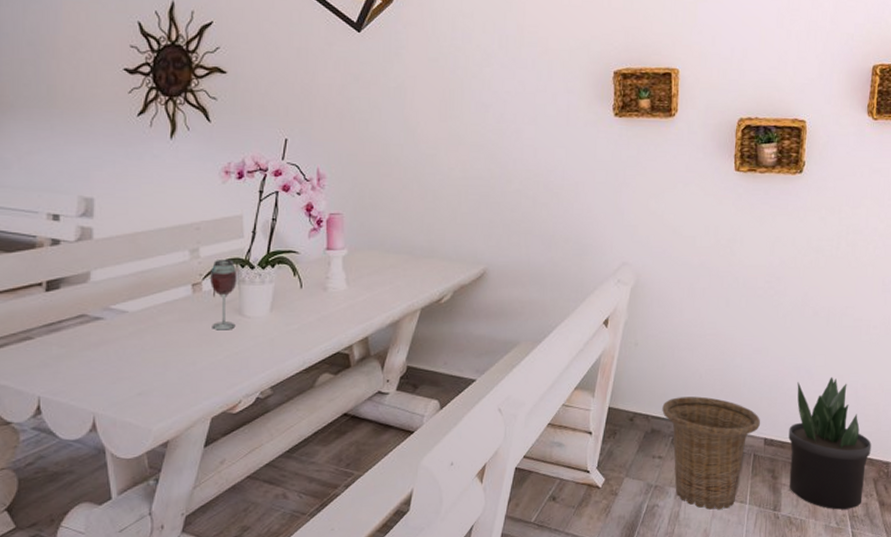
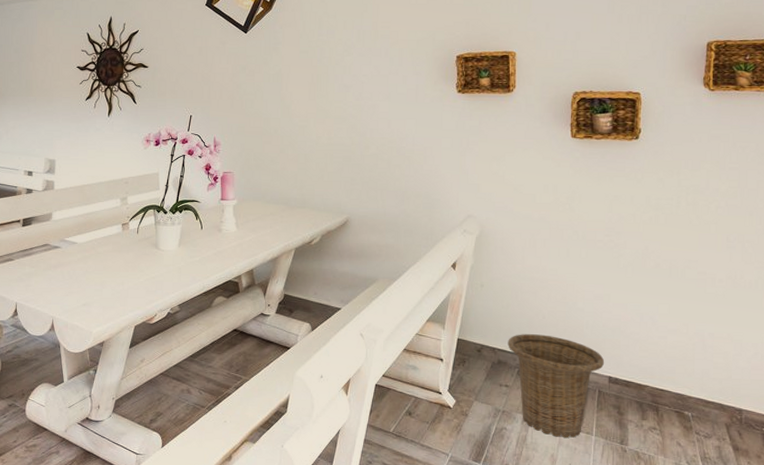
wineglass: present [210,259,238,330] -> none [135,205,155,260]
planter: present [788,376,872,510] -> none [633,324,722,450]

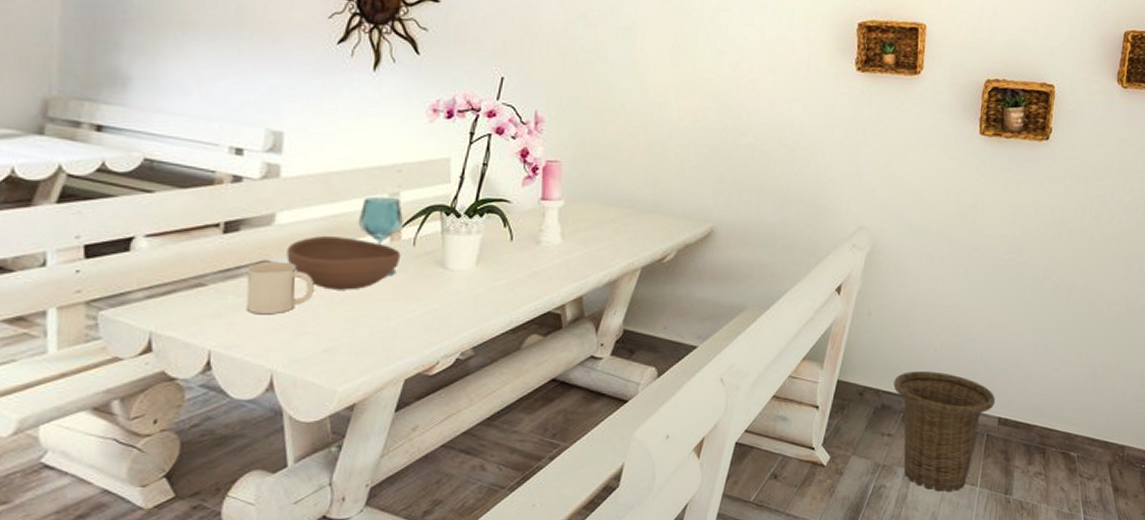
mug: none [36,244,76,280] -> present [246,261,314,315]
bowl: none [59,228,129,264] -> present [286,236,401,290]
wine glass: none [102,200,131,255] -> present [357,196,404,277]

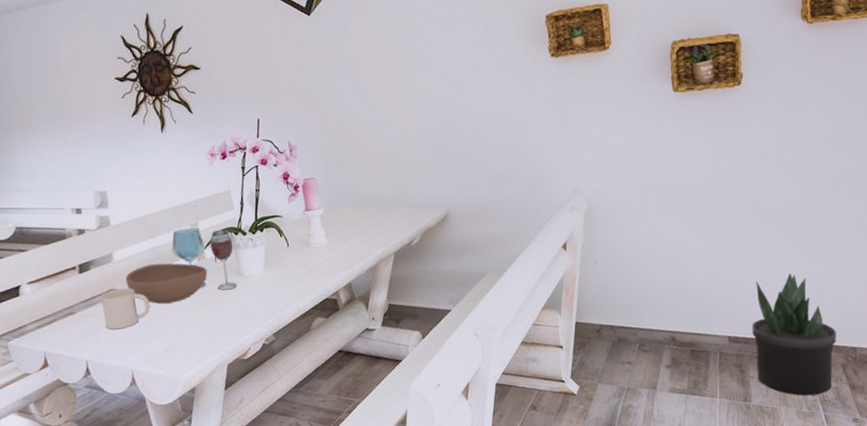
wineglass: none [410,205,442,284] -> present [210,229,237,291]
basket: present [893,371,996,493] -> none [626,304,724,406]
planter: none [1022,354,1108,495] -> present [752,273,837,396]

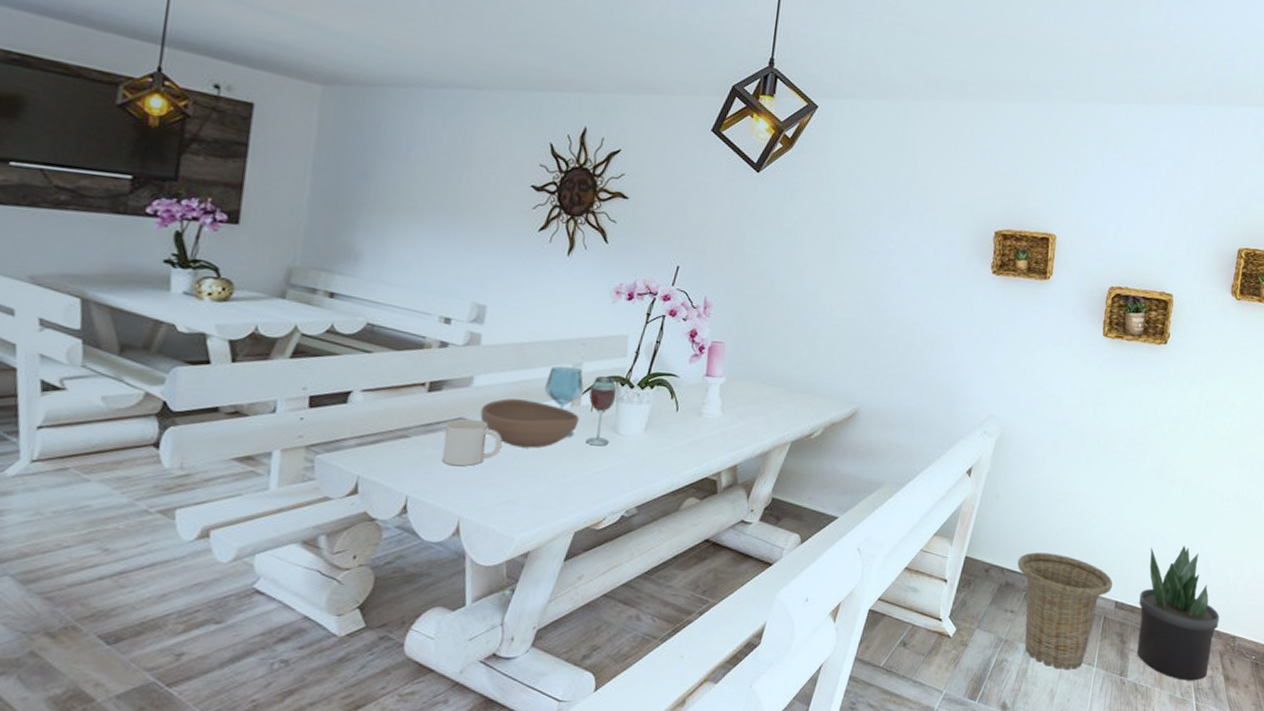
basket: none [626,304,724,406] -> present [1017,552,1113,671]

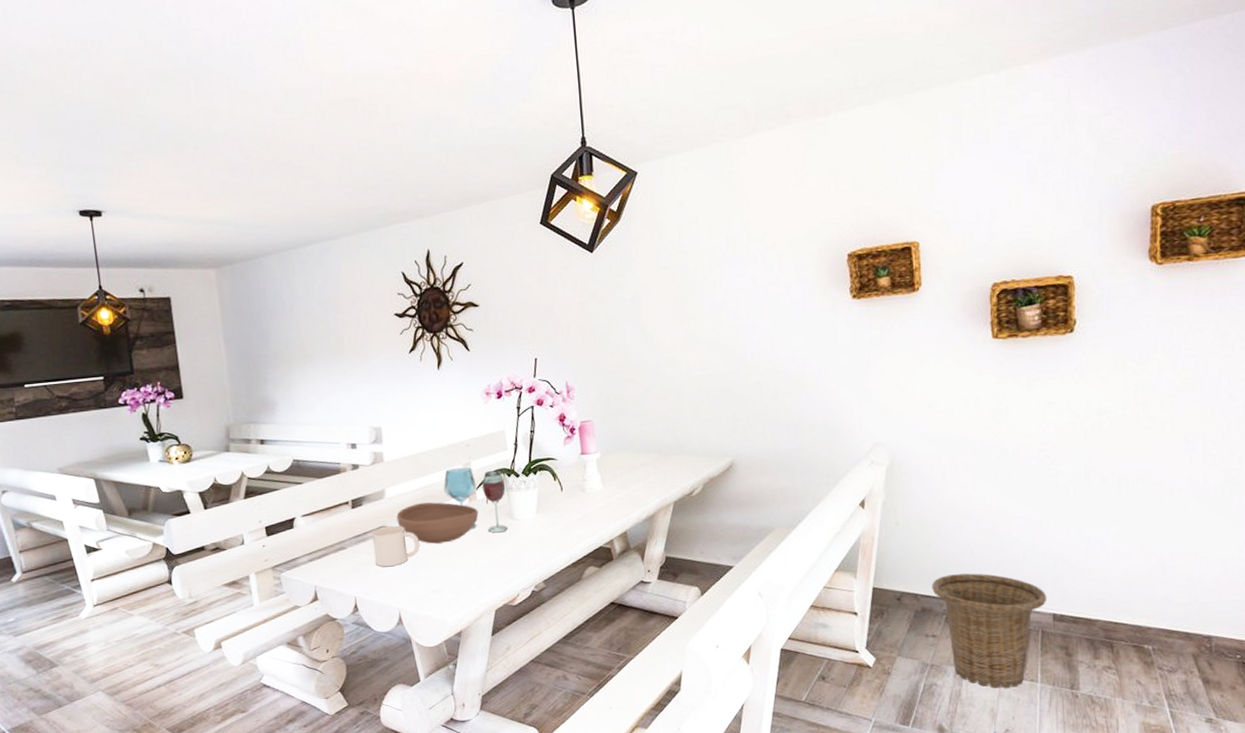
planter: present [1136,545,1220,681] -> none [1082,546,1187,688]

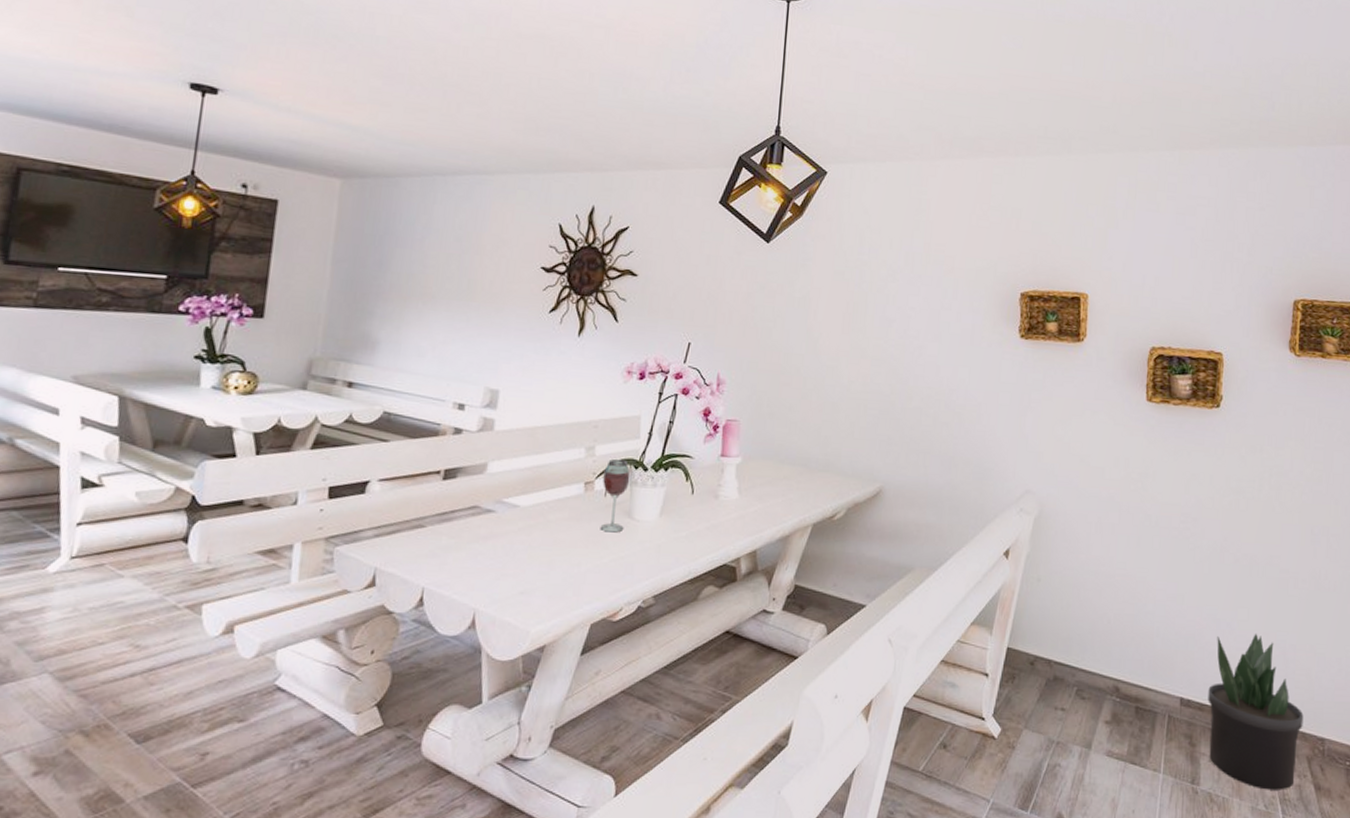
mug: present [372,525,420,568] -> none [457,506,517,557]
bowl: present [396,502,479,544] -> none [494,485,593,536]
wine glass: present [443,467,477,530] -> none [557,449,598,525]
basket: present [932,573,1047,689] -> none [1066,642,1177,777]
planter: none [1082,546,1187,688] -> present [1208,633,1304,790]

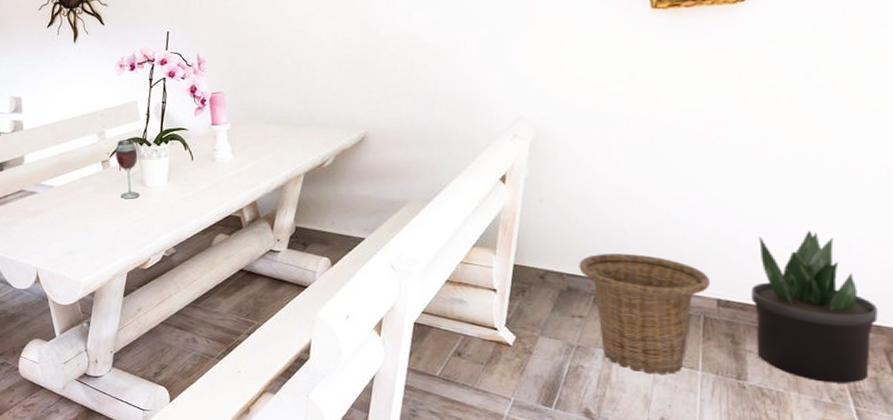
basket: none [1066,642,1177,777] -> present [579,253,711,375]

